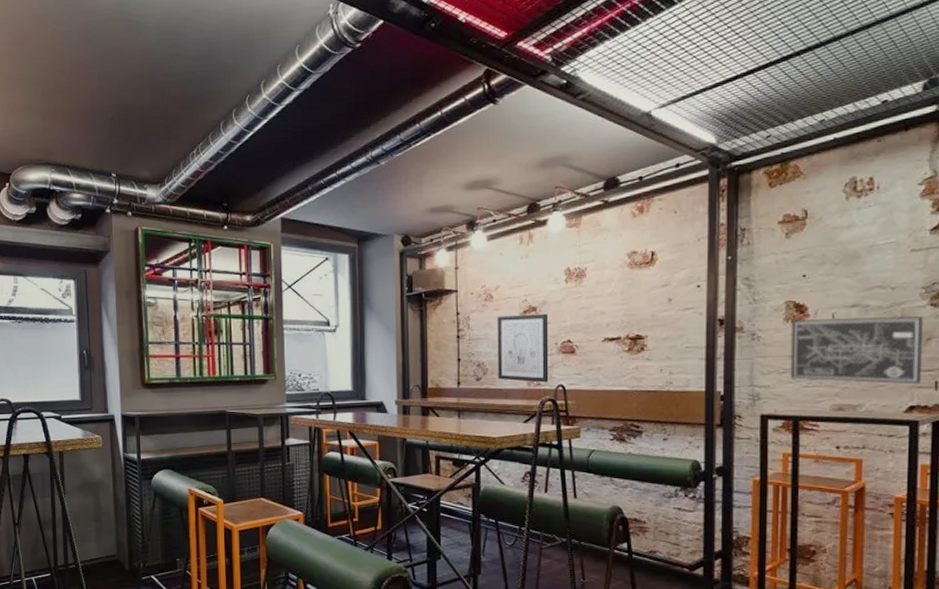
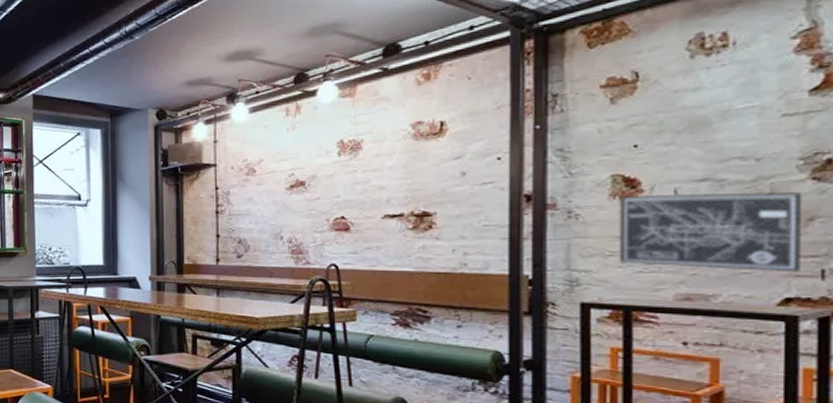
wall art: present [497,313,549,383] -> none [260,188,319,261]

